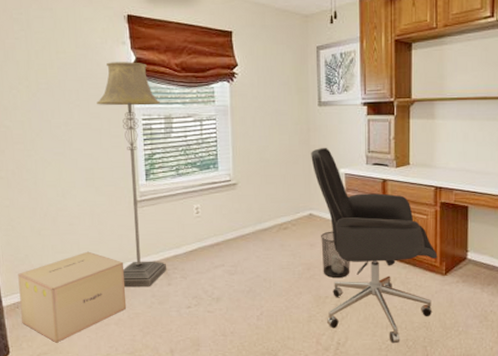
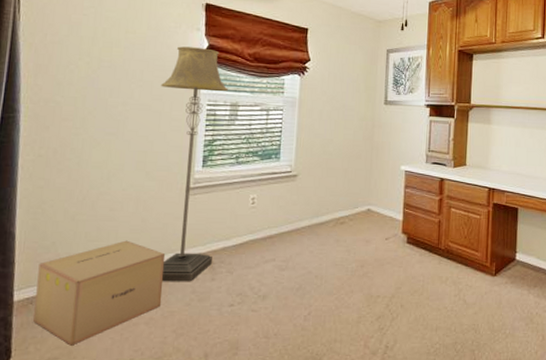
office chair: present [311,147,438,344] -> none [373,144,489,347]
waste bin: present [321,231,350,279] -> none [376,227,404,277]

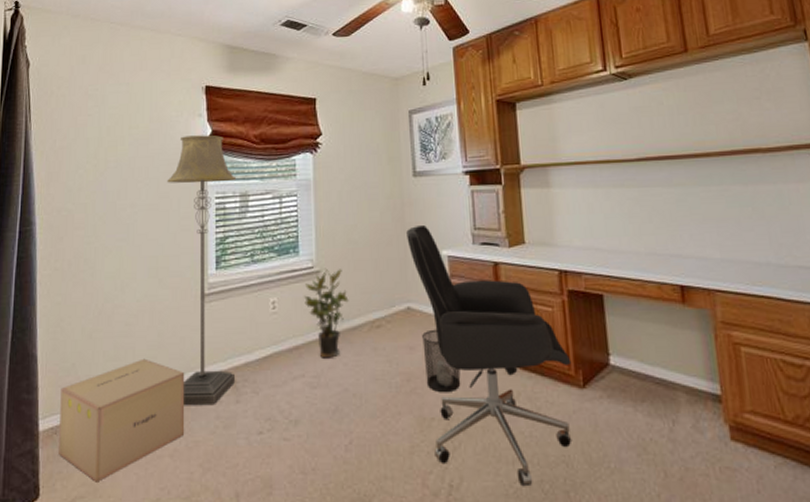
potted plant: none [281,173,320,247] -> present [304,268,349,358]
office chair: none [373,144,489,347] -> present [406,224,572,487]
waste bin: none [376,227,404,277] -> present [422,329,461,393]

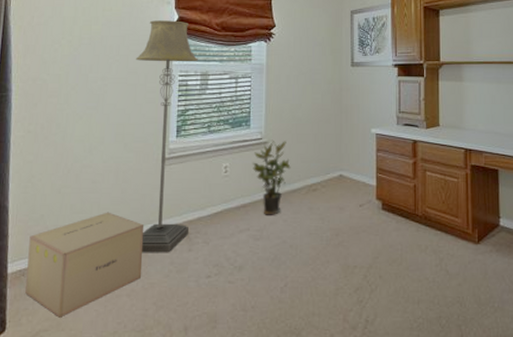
office chair: present [406,224,572,487] -> none [343,106,470,322]
waste bin: present [422,329,461,393] -> none [351,193,380,246]

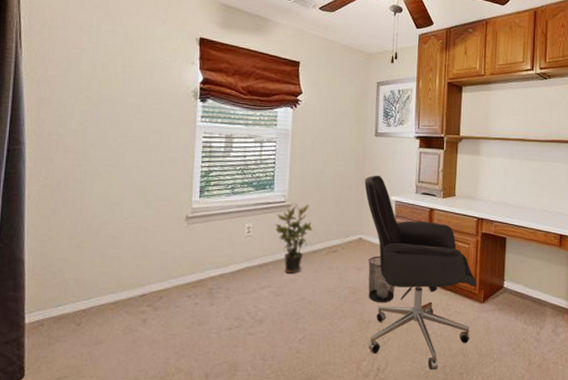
cardboard box: present [25,212,145,318] -> none [44,267,166,365]
floor lamp: present [136,20,198,253] -> none [158,80,223,307]
office chair: none [343,106,470,322] -> present [364,175,477,370]
waste bin: none [351,193,380,246] -> present [368,256,395,303]

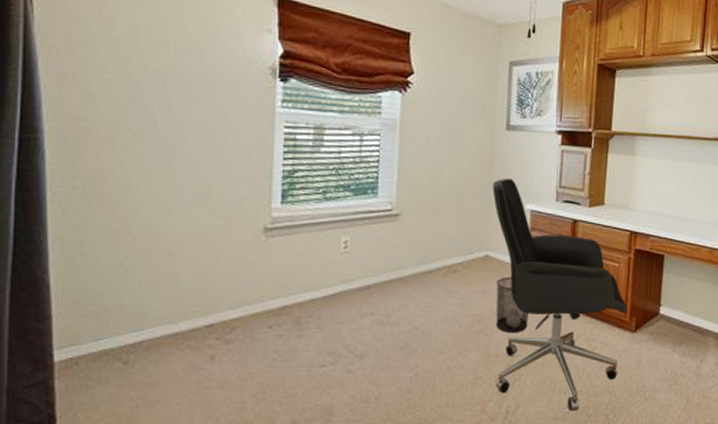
potted plant: present [275,203,313,274] -> none [380,211,427,298]

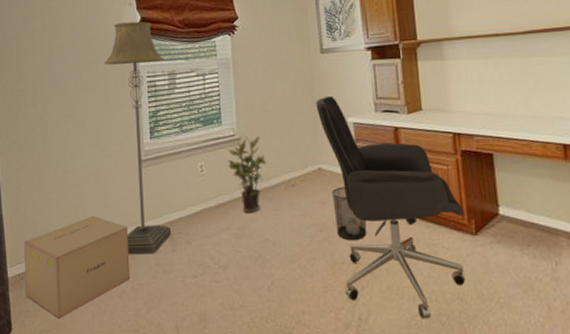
cardboard box: none [81,290,240,413] -> present [24,215,131,319]
floor lamp: none [224,52,310,339] -> present [104,21,172,255]
potted plant: none [380,211,427,298] -> present [228,135,267,213]

